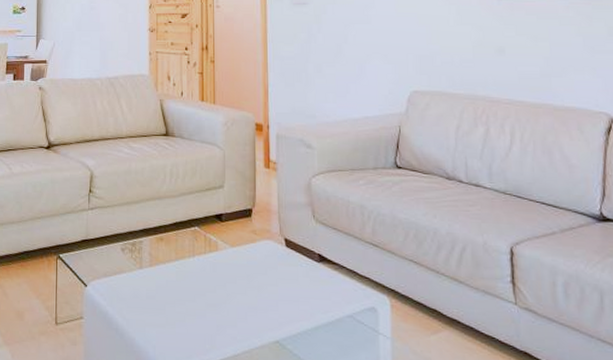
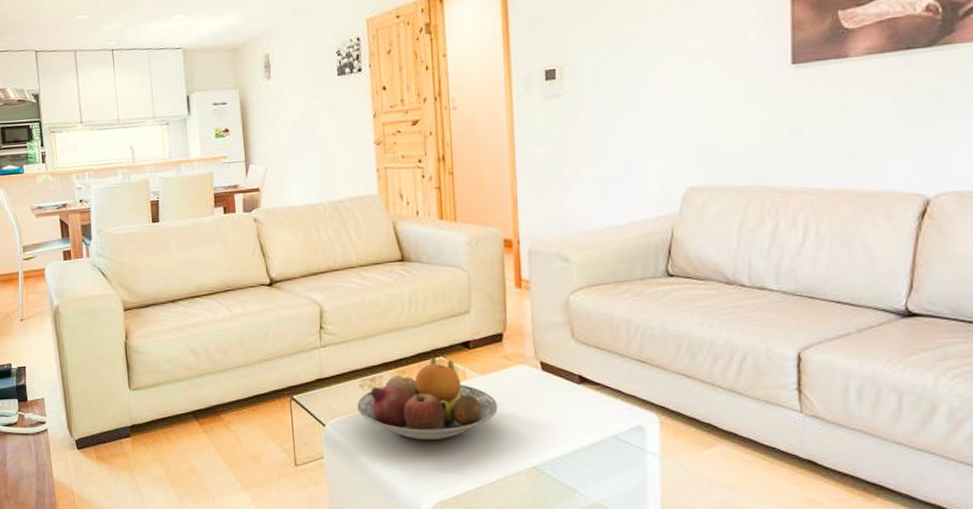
fruit bowl: none [116,226,246,308] -> present [356,356,498,441]

